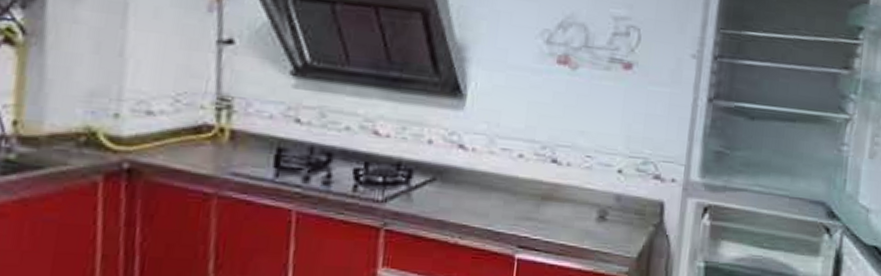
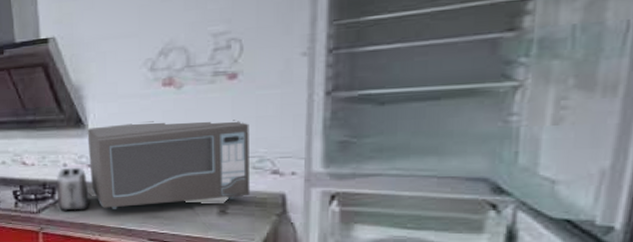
toaster: none [412,145,456,204] -> present [57,167,91,212]
microwave: none [459,99,638,205] -> present [87,120,251,209]

